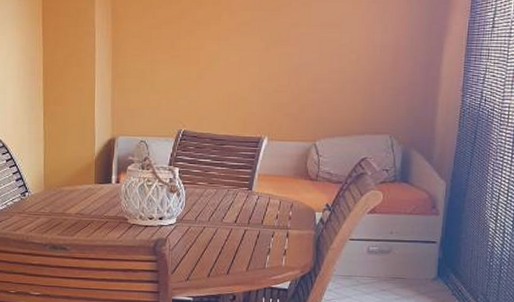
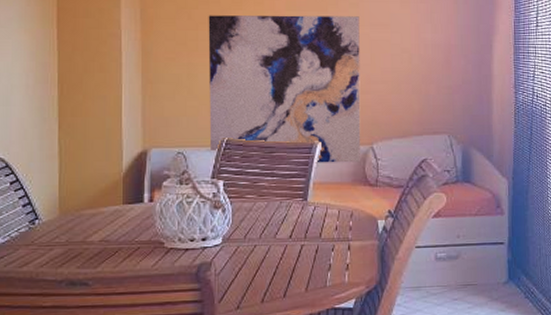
wall art: none [168,14,311,158] -> present [208,15,361,163]

